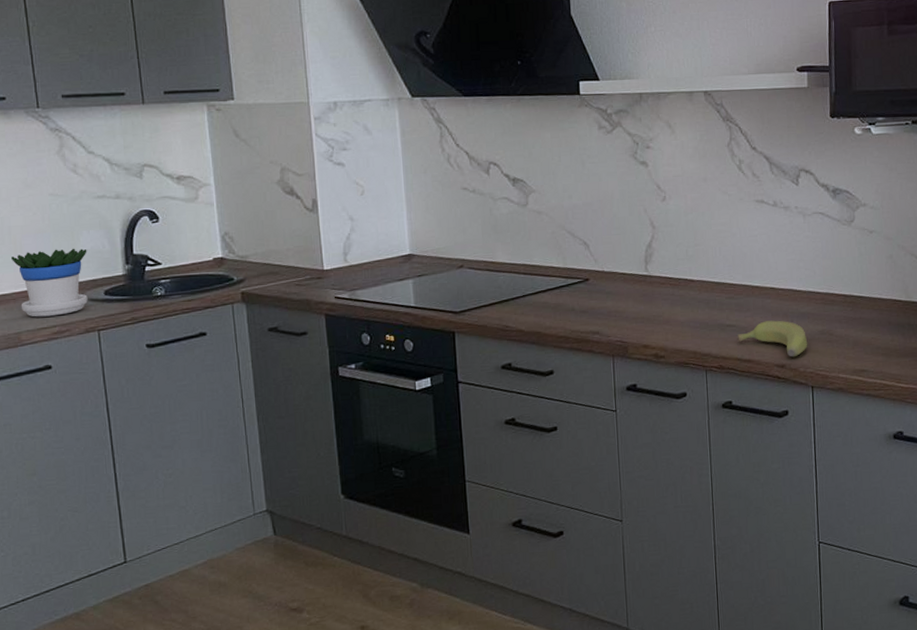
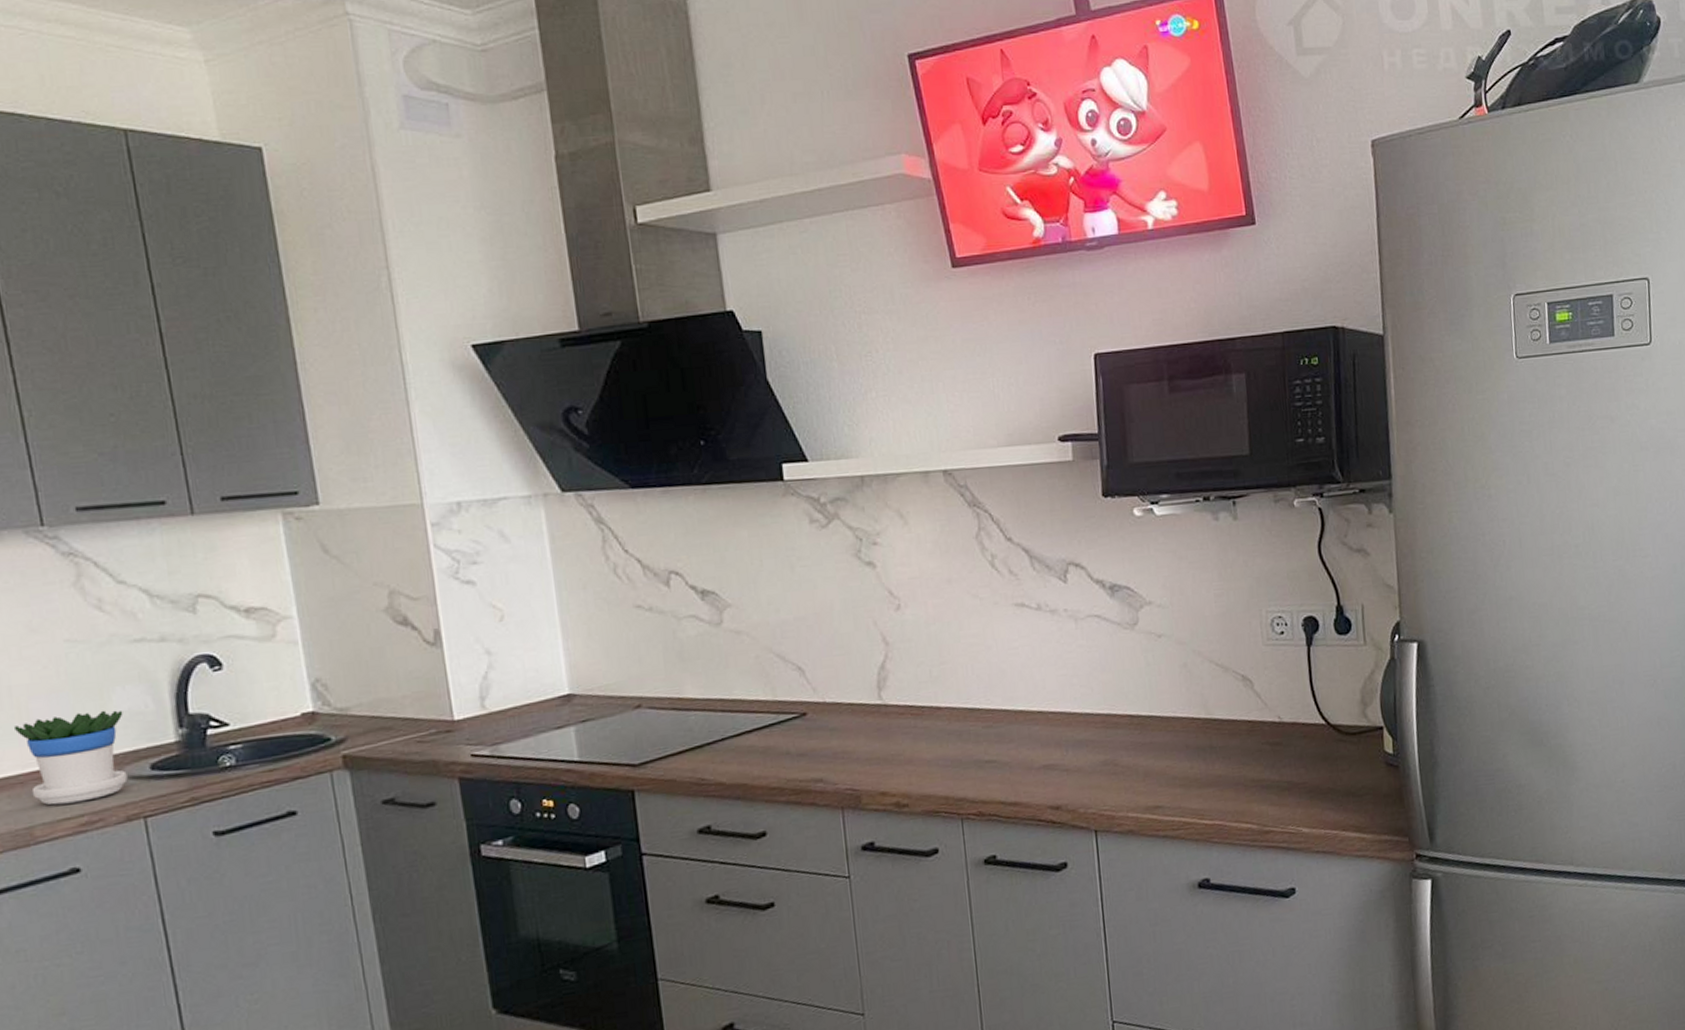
banana: present [737,320,808,357] -> none [999,751,1088,796]

